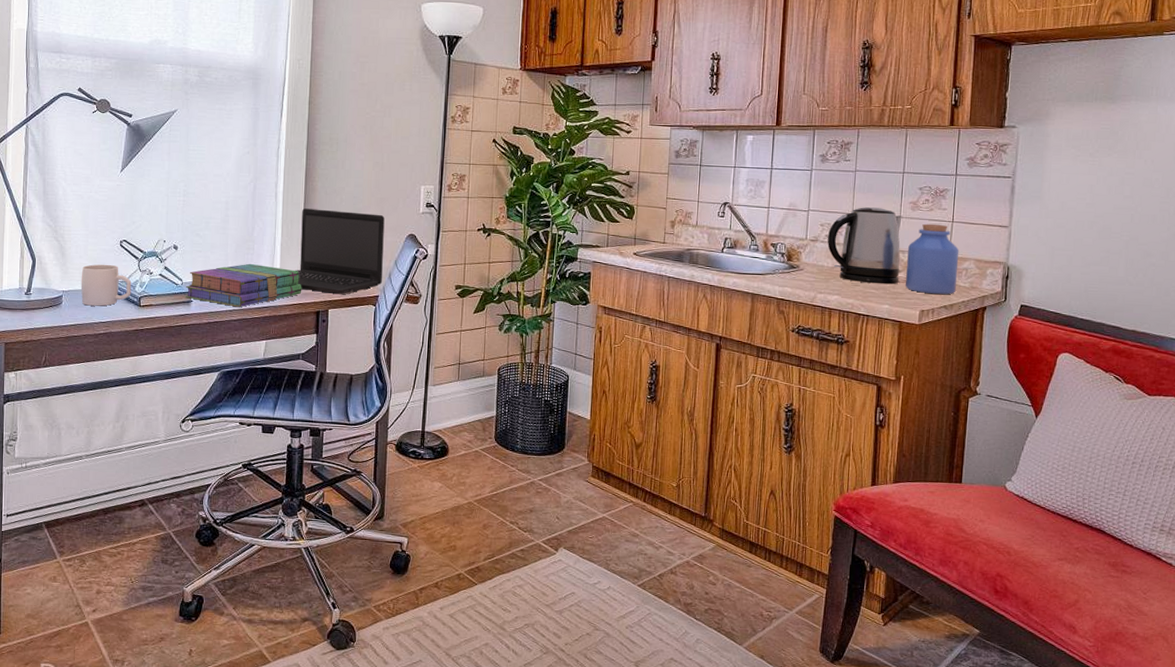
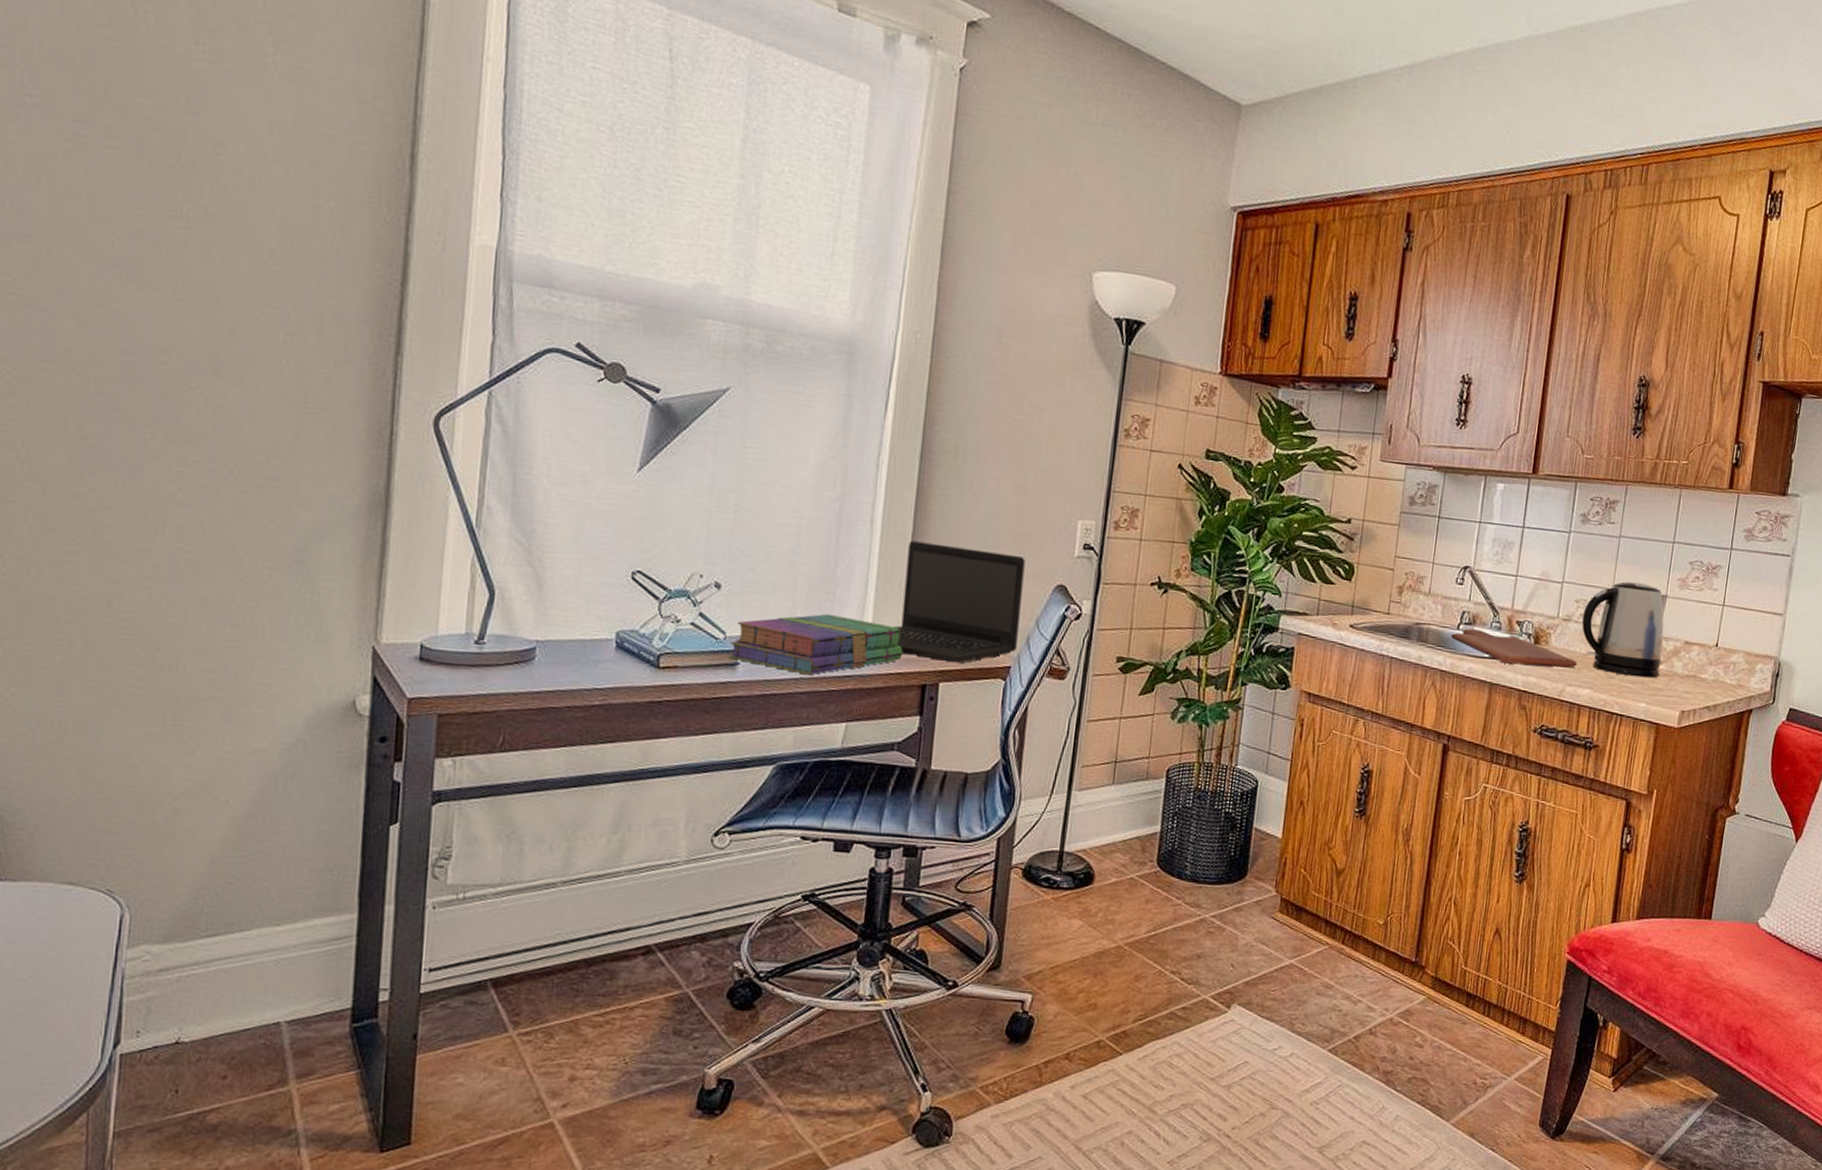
mug: present [80,264,132,306] -> none [565,604,647,666]
cutting board: none [717,251,826,279] -> present [1451,628,1577,668]
jar: present [905,223,960,295] -> none [1665,606,1729,693]

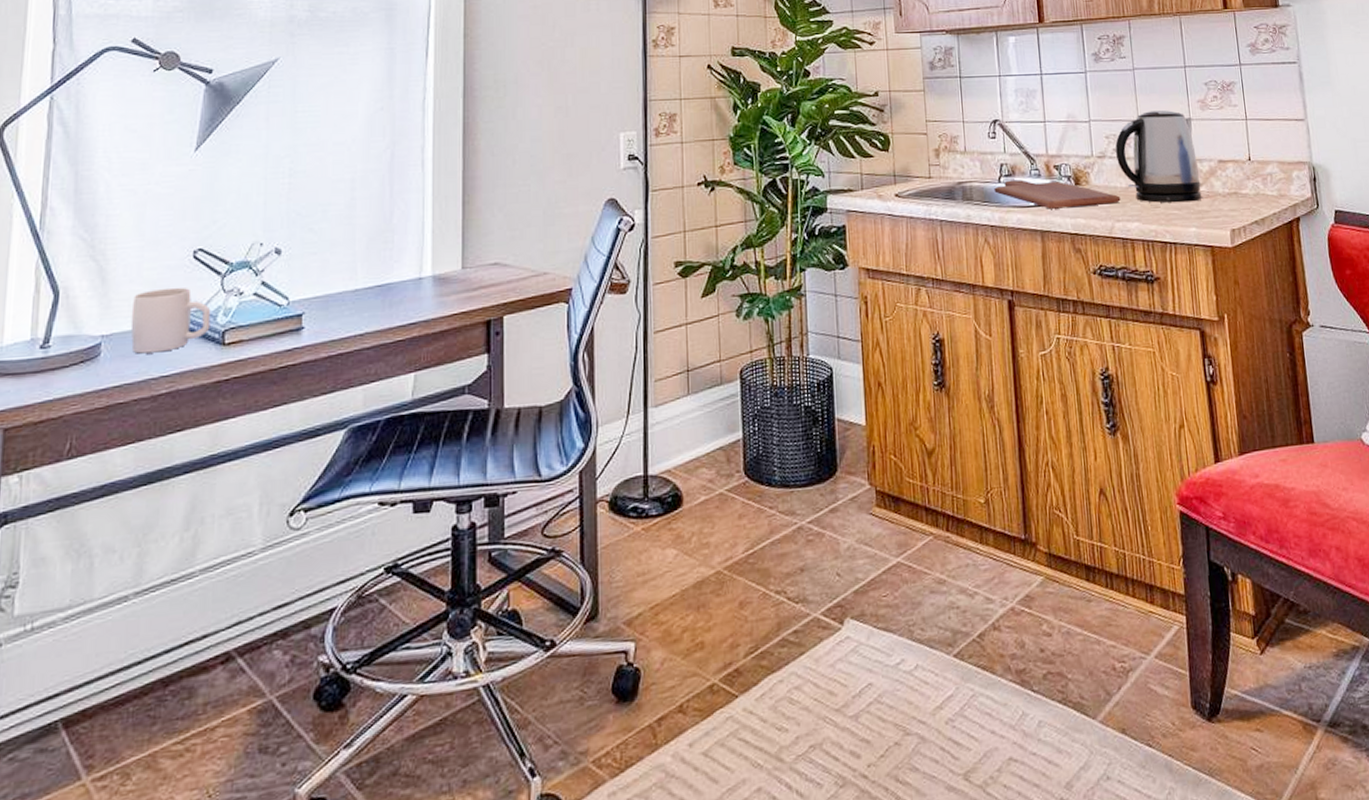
mug: none [565,604,647,666] -> present [130,287,211,354]
books: present [728,613,903,675] -> none [292,262,465,329]
laptop: present [894,541,1026,664] -> none [454,176,575,294]

